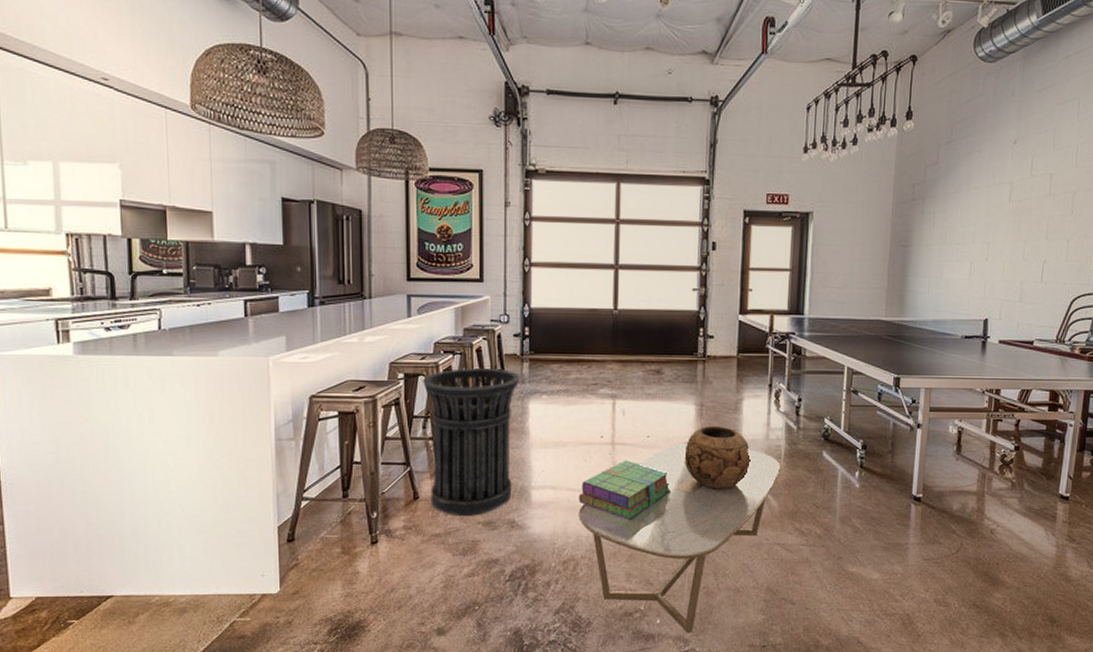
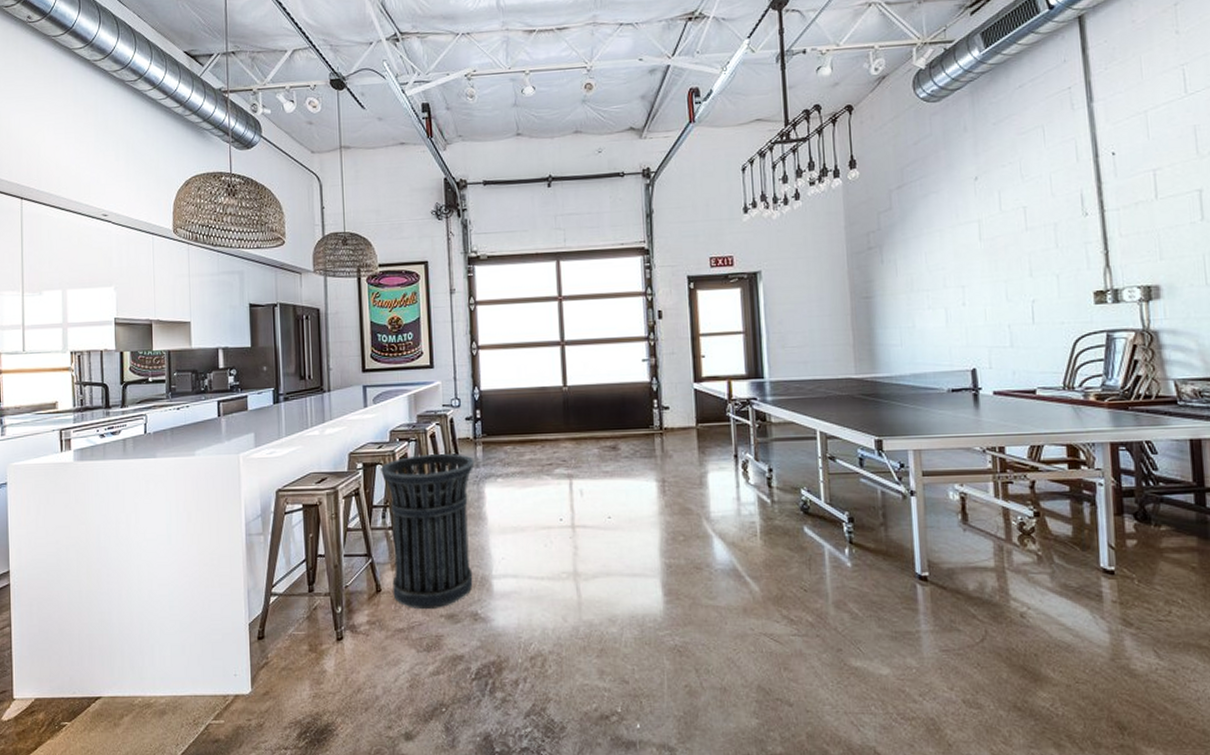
coffee table: present [578,441,781,633] -> none [542,521,759,740]
stack of books: present [578,460,672,520] -> none [541,544,640,610]
decorative bowl: present [684,425,752,489] -> none [649,502,725,573]

